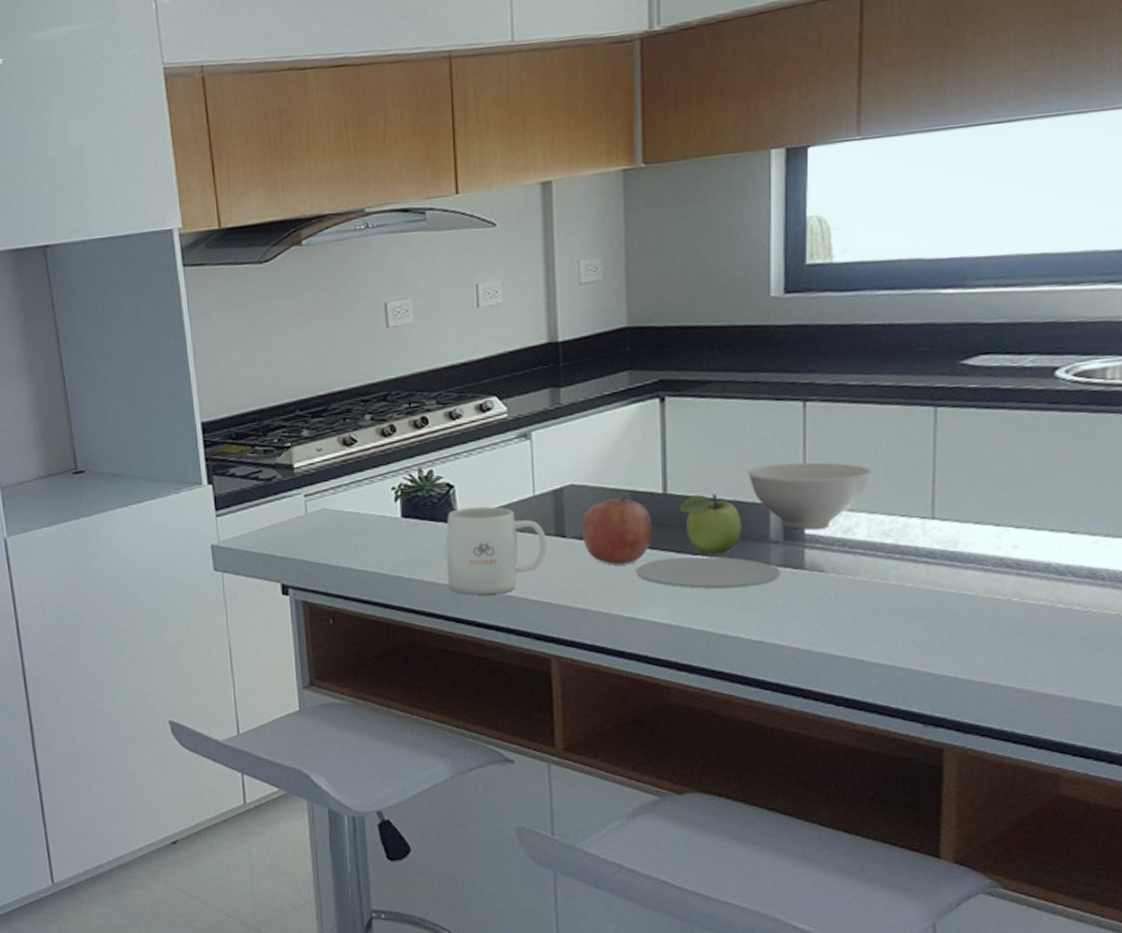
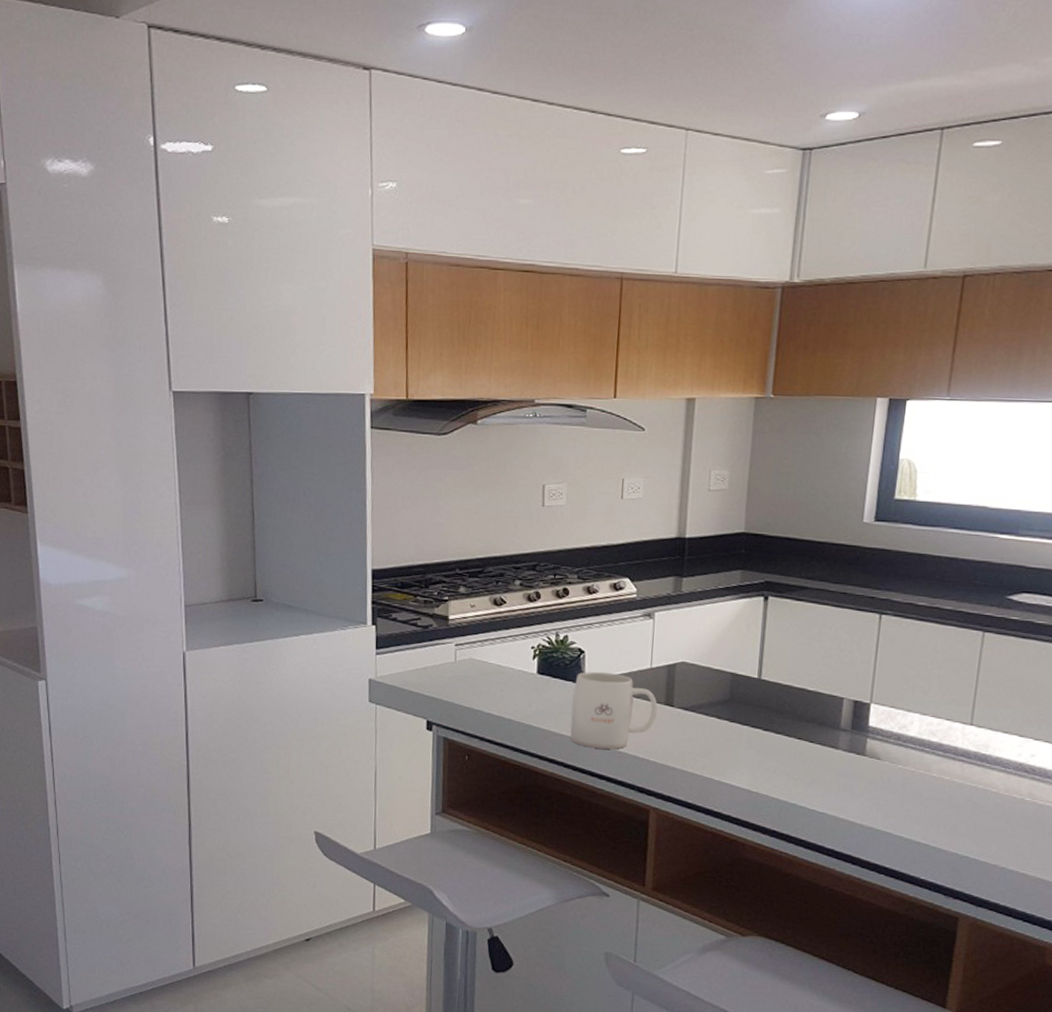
fruit: present [582,493,654,564] -> none [687,675,747,735]
plate: present [635,556,782,589] -> none [728,734,847,766]
fruit: present [679,494,742,554] -> none [769,683,819,735]
bowl: present [747,462,871,529] -> none [828,664,927,723]

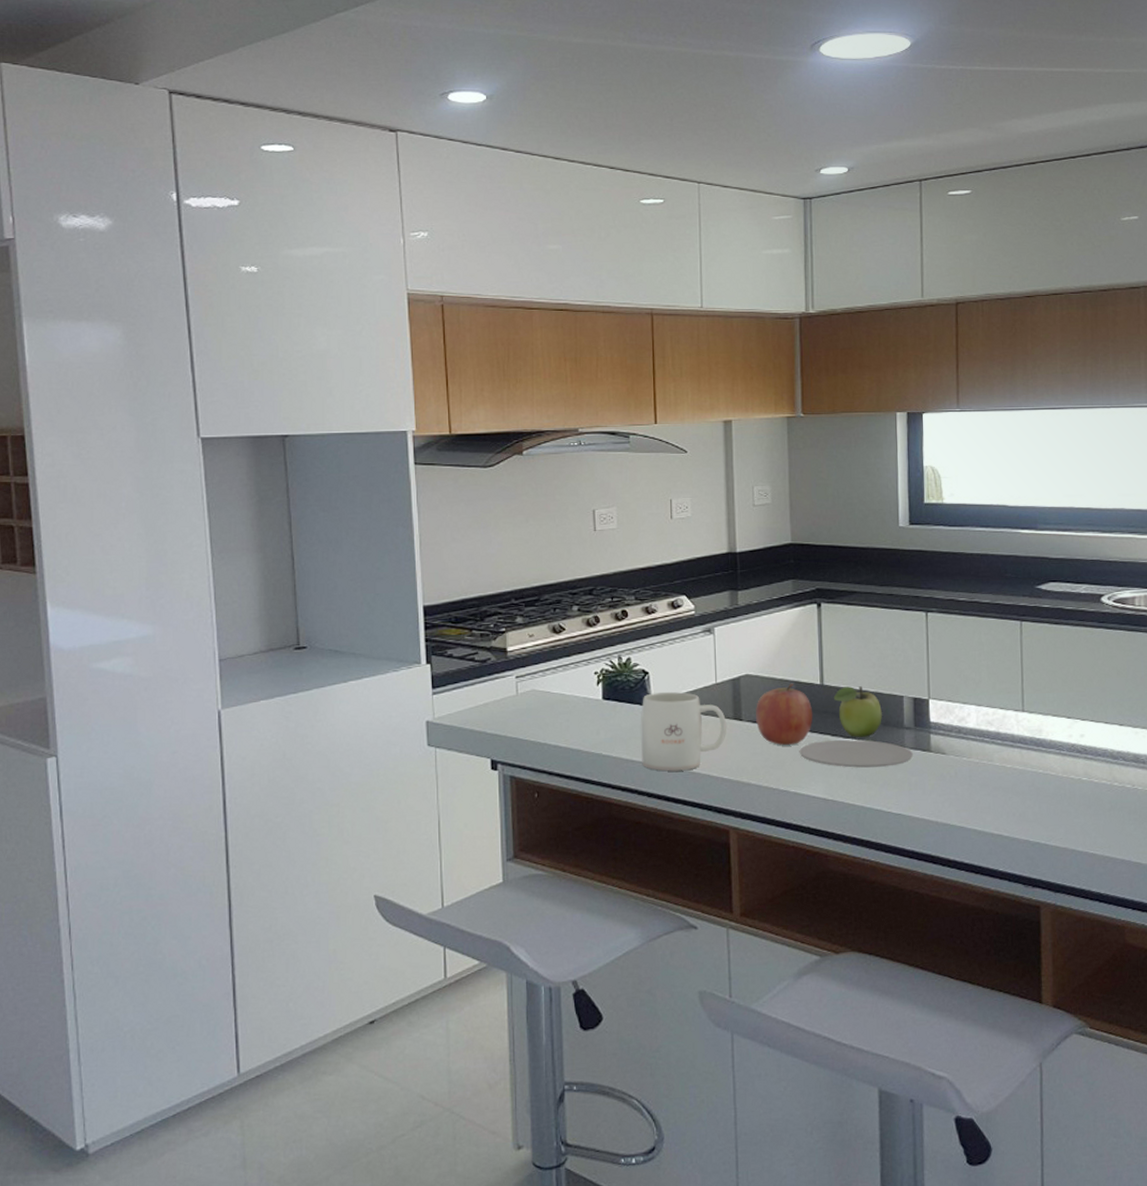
fruit: none [687,675,747,735] -> present [756,684,813,745]
plate: none [728,734,847,766] -> present [799,739,914,768]
fruit: none [769,683,819,735] -> present [833,686,882,737]

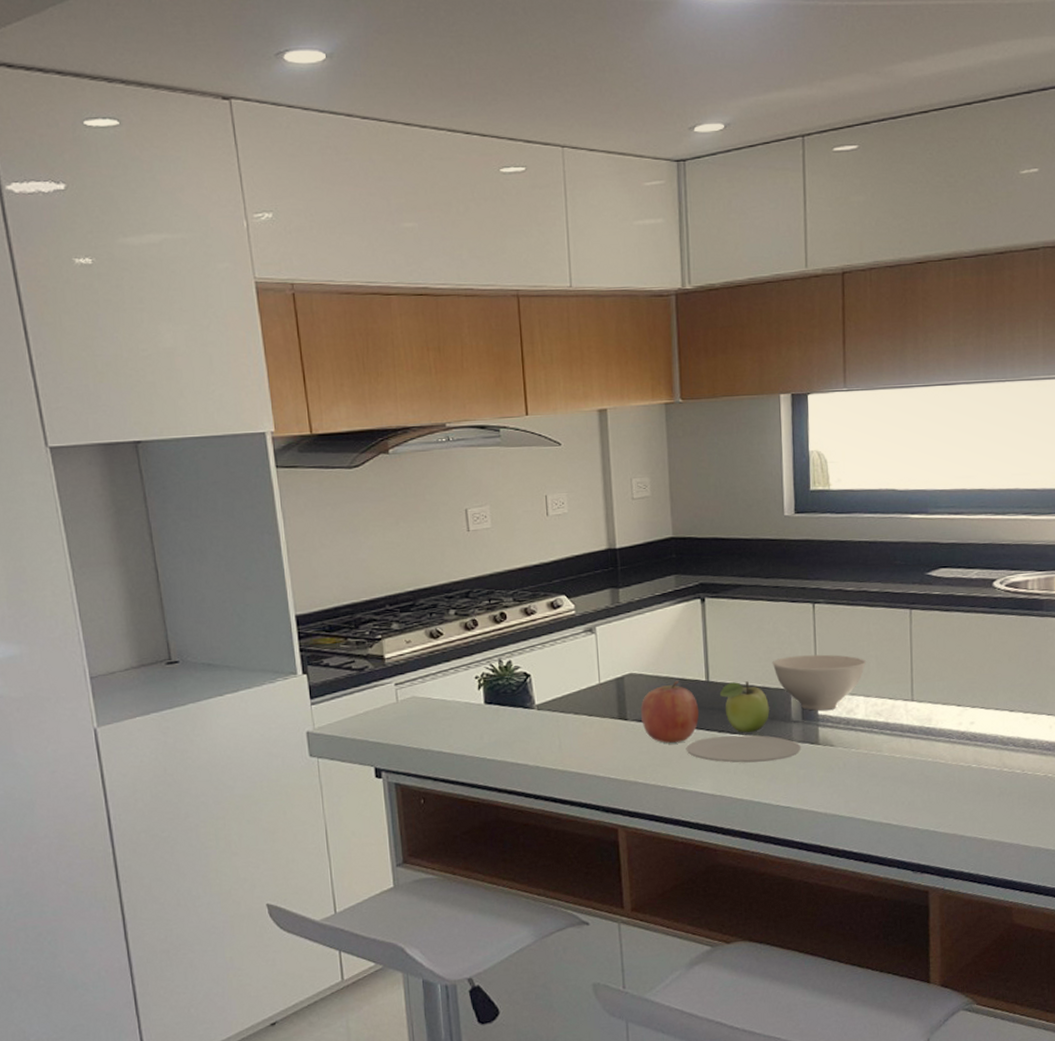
mug: present [640,691,727,772] -> none [523,693,613,774]
bowl: none [885,662,977,718] -> present [772,654,866,711]

